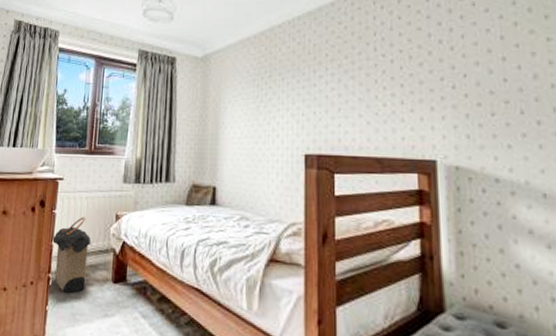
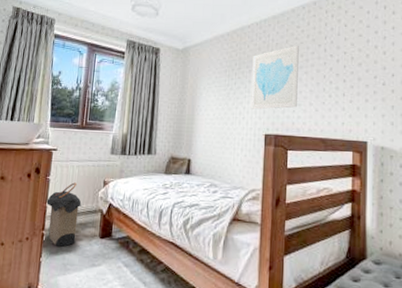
wall art: none [285,44,343,125] -> present [250,45,299,110]

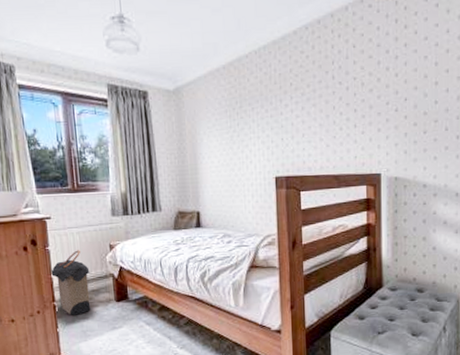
wall art: present [250,45,299,110] -> none [254,74,307,152]

